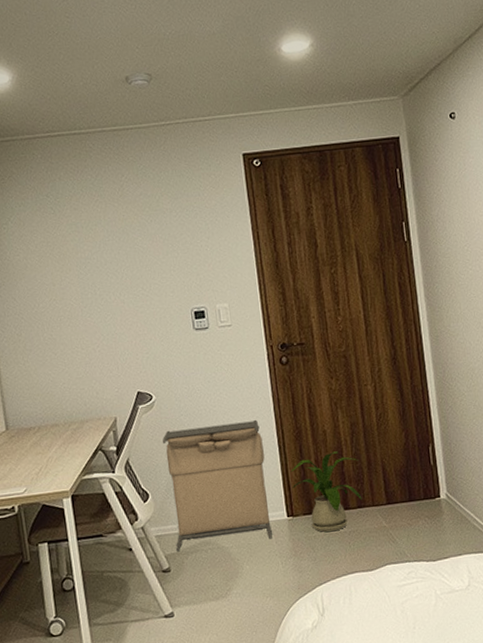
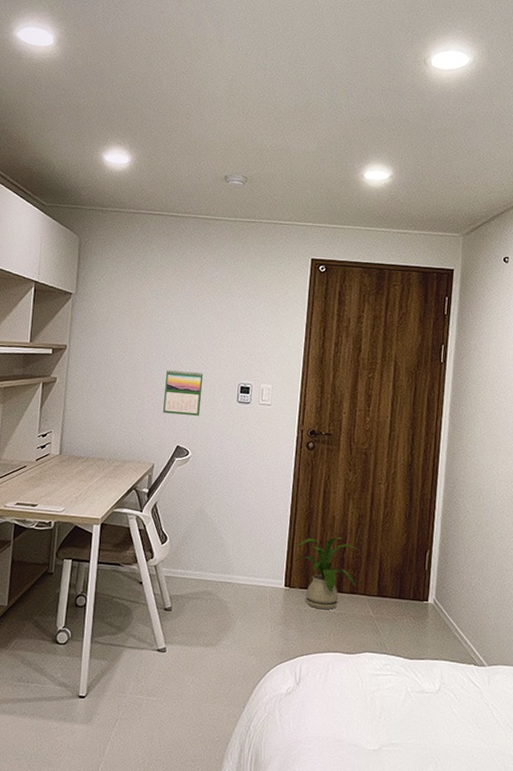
calendar: none [107,305,156,359] -> present [163,369,204,416]
laundry hamper: present [162,419,272,552] -> none [181,485,277,603]

